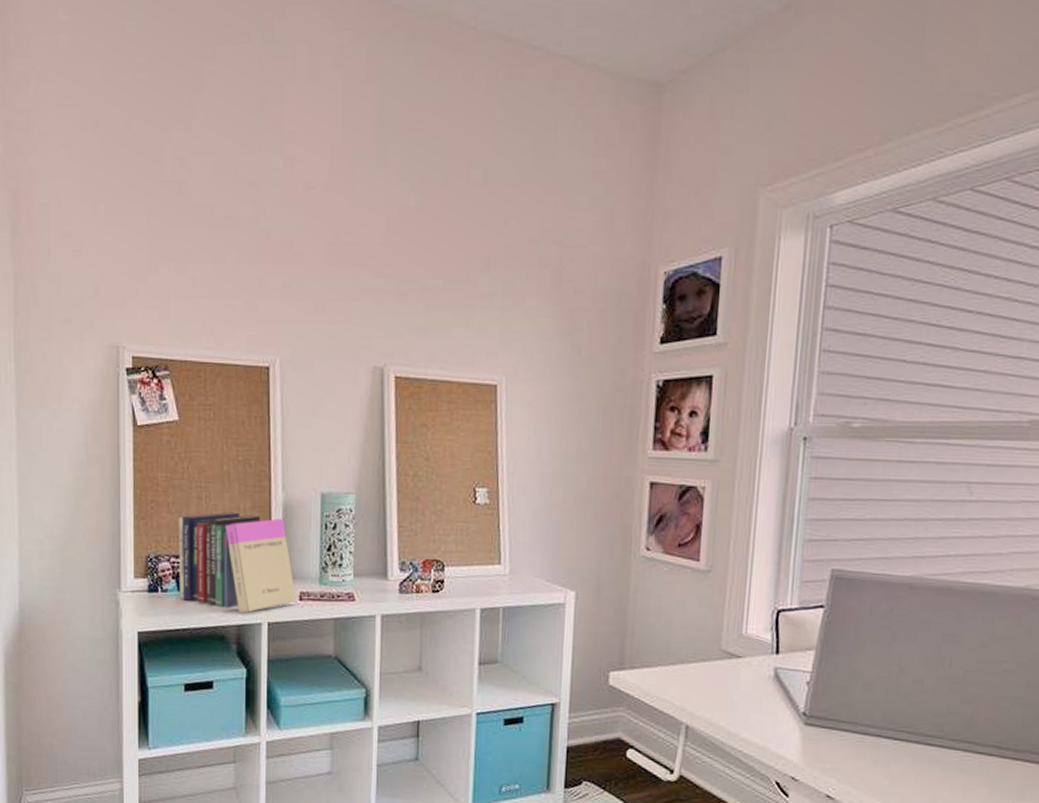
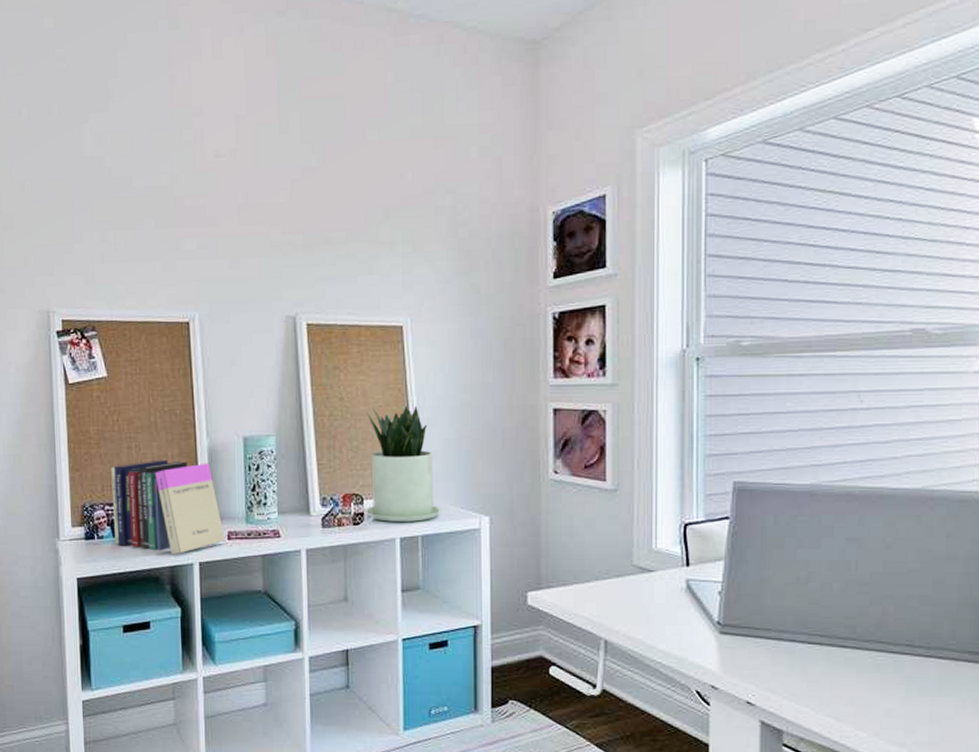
planter: none [446,469,526,593] -> present [365,406,441,522]

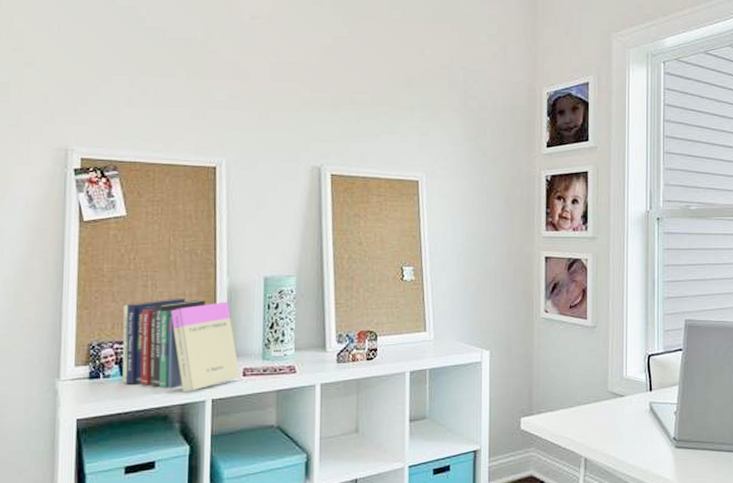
planter: present [365,406,441,522] -> none [378,252,448,357]

